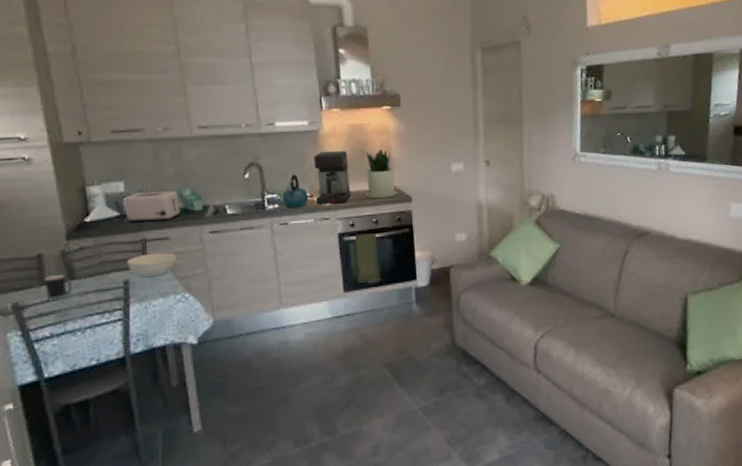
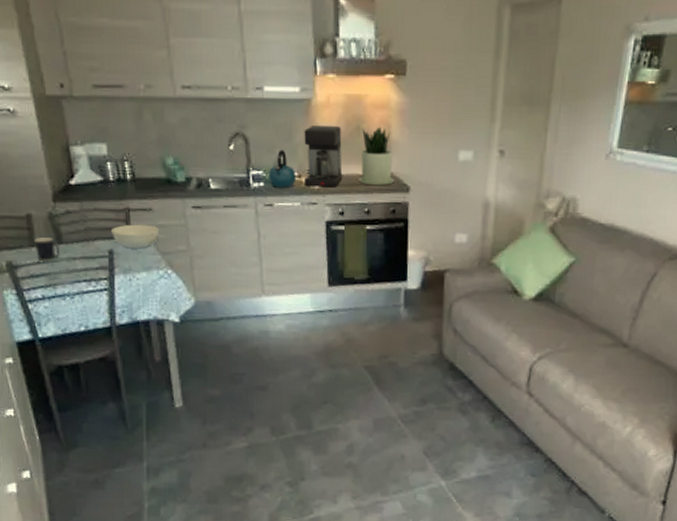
toaster: present [124,191,180,223] -> none [107,157,163,191]

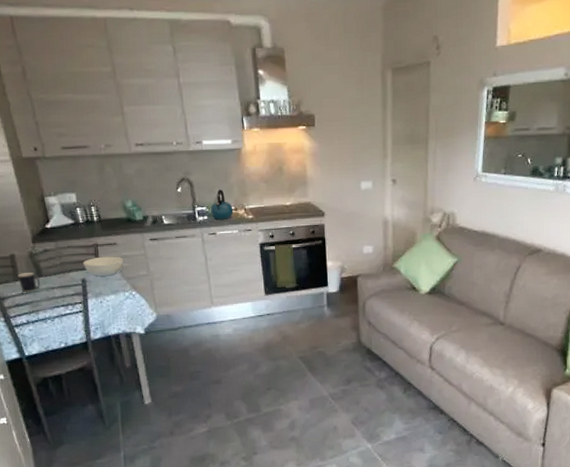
coffee maker: present [304,126,343,188] -> none [237,168,271,217]
planter: present [358,126,395,186] -> none [283,166,312,213]

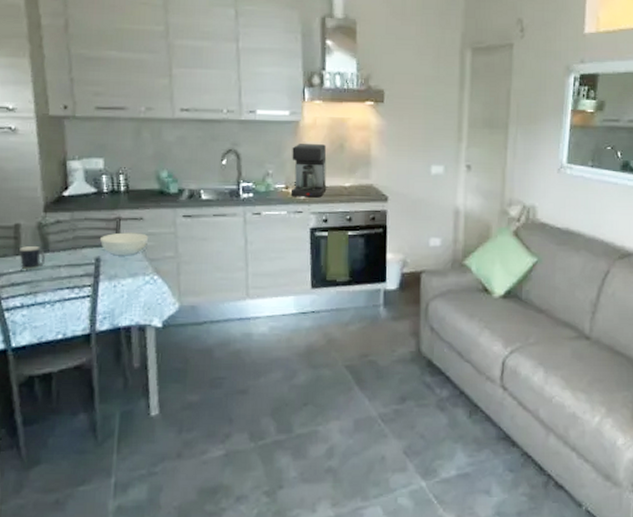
kettle: present [211,190,234,220] -> none [258,165,284,199]
coffee maker: none [237,168,271,217] -> present [291,144,327,198]

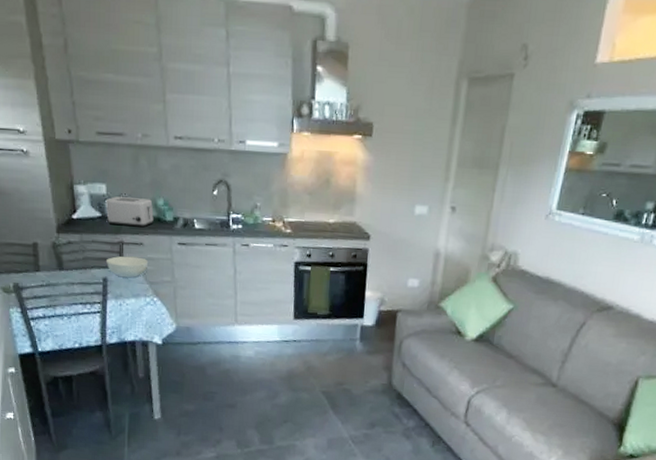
mug: present [19,245,45,270] -> none [39,263,60,286]
toaster: none [102,171,156,201] -> present [105,196,154,228]
coffee maker: present [291,144,327,198] -> none [278,177,313,233]

